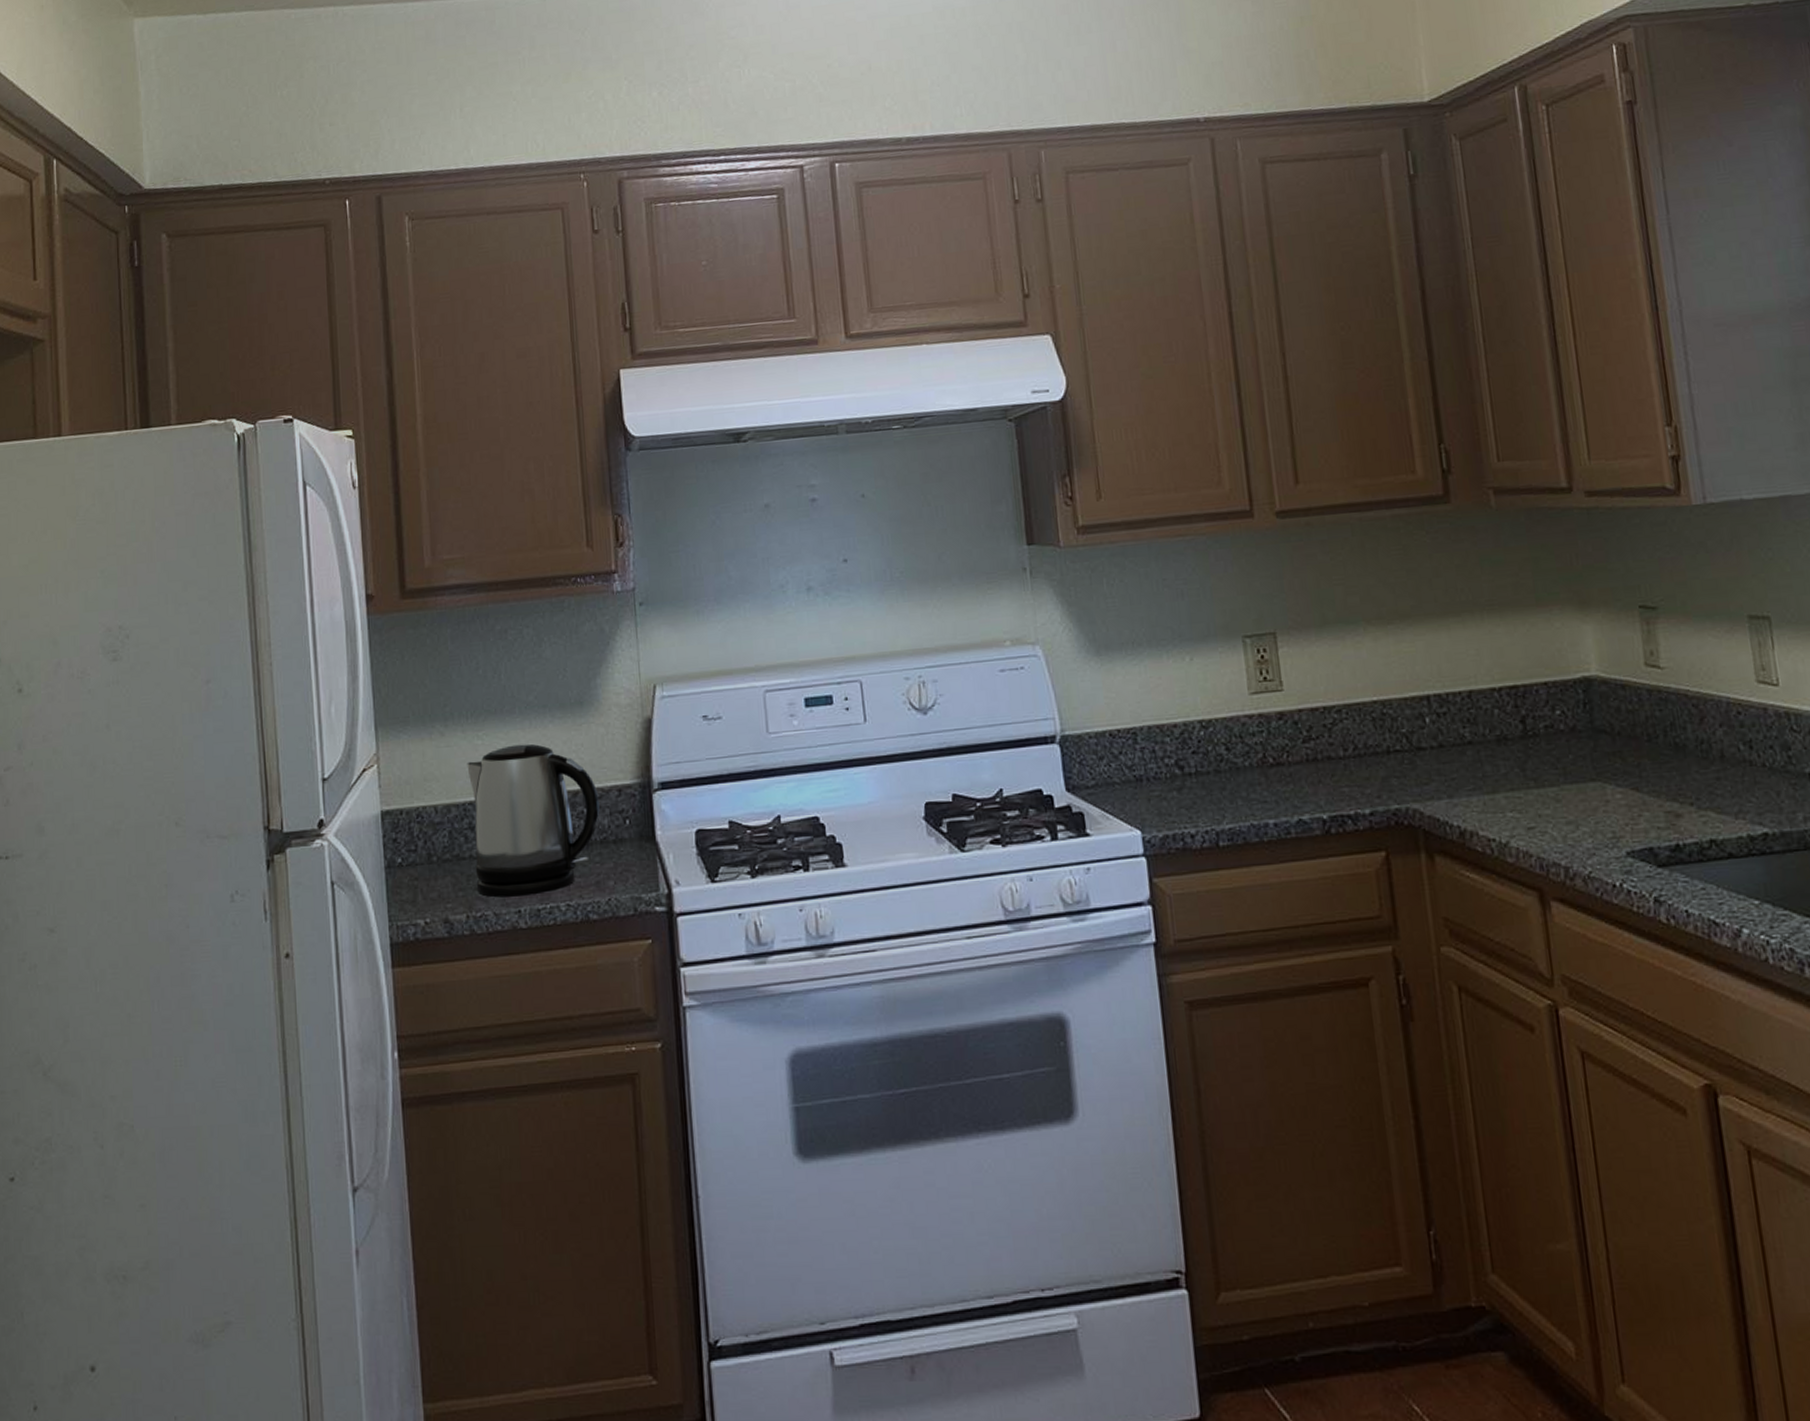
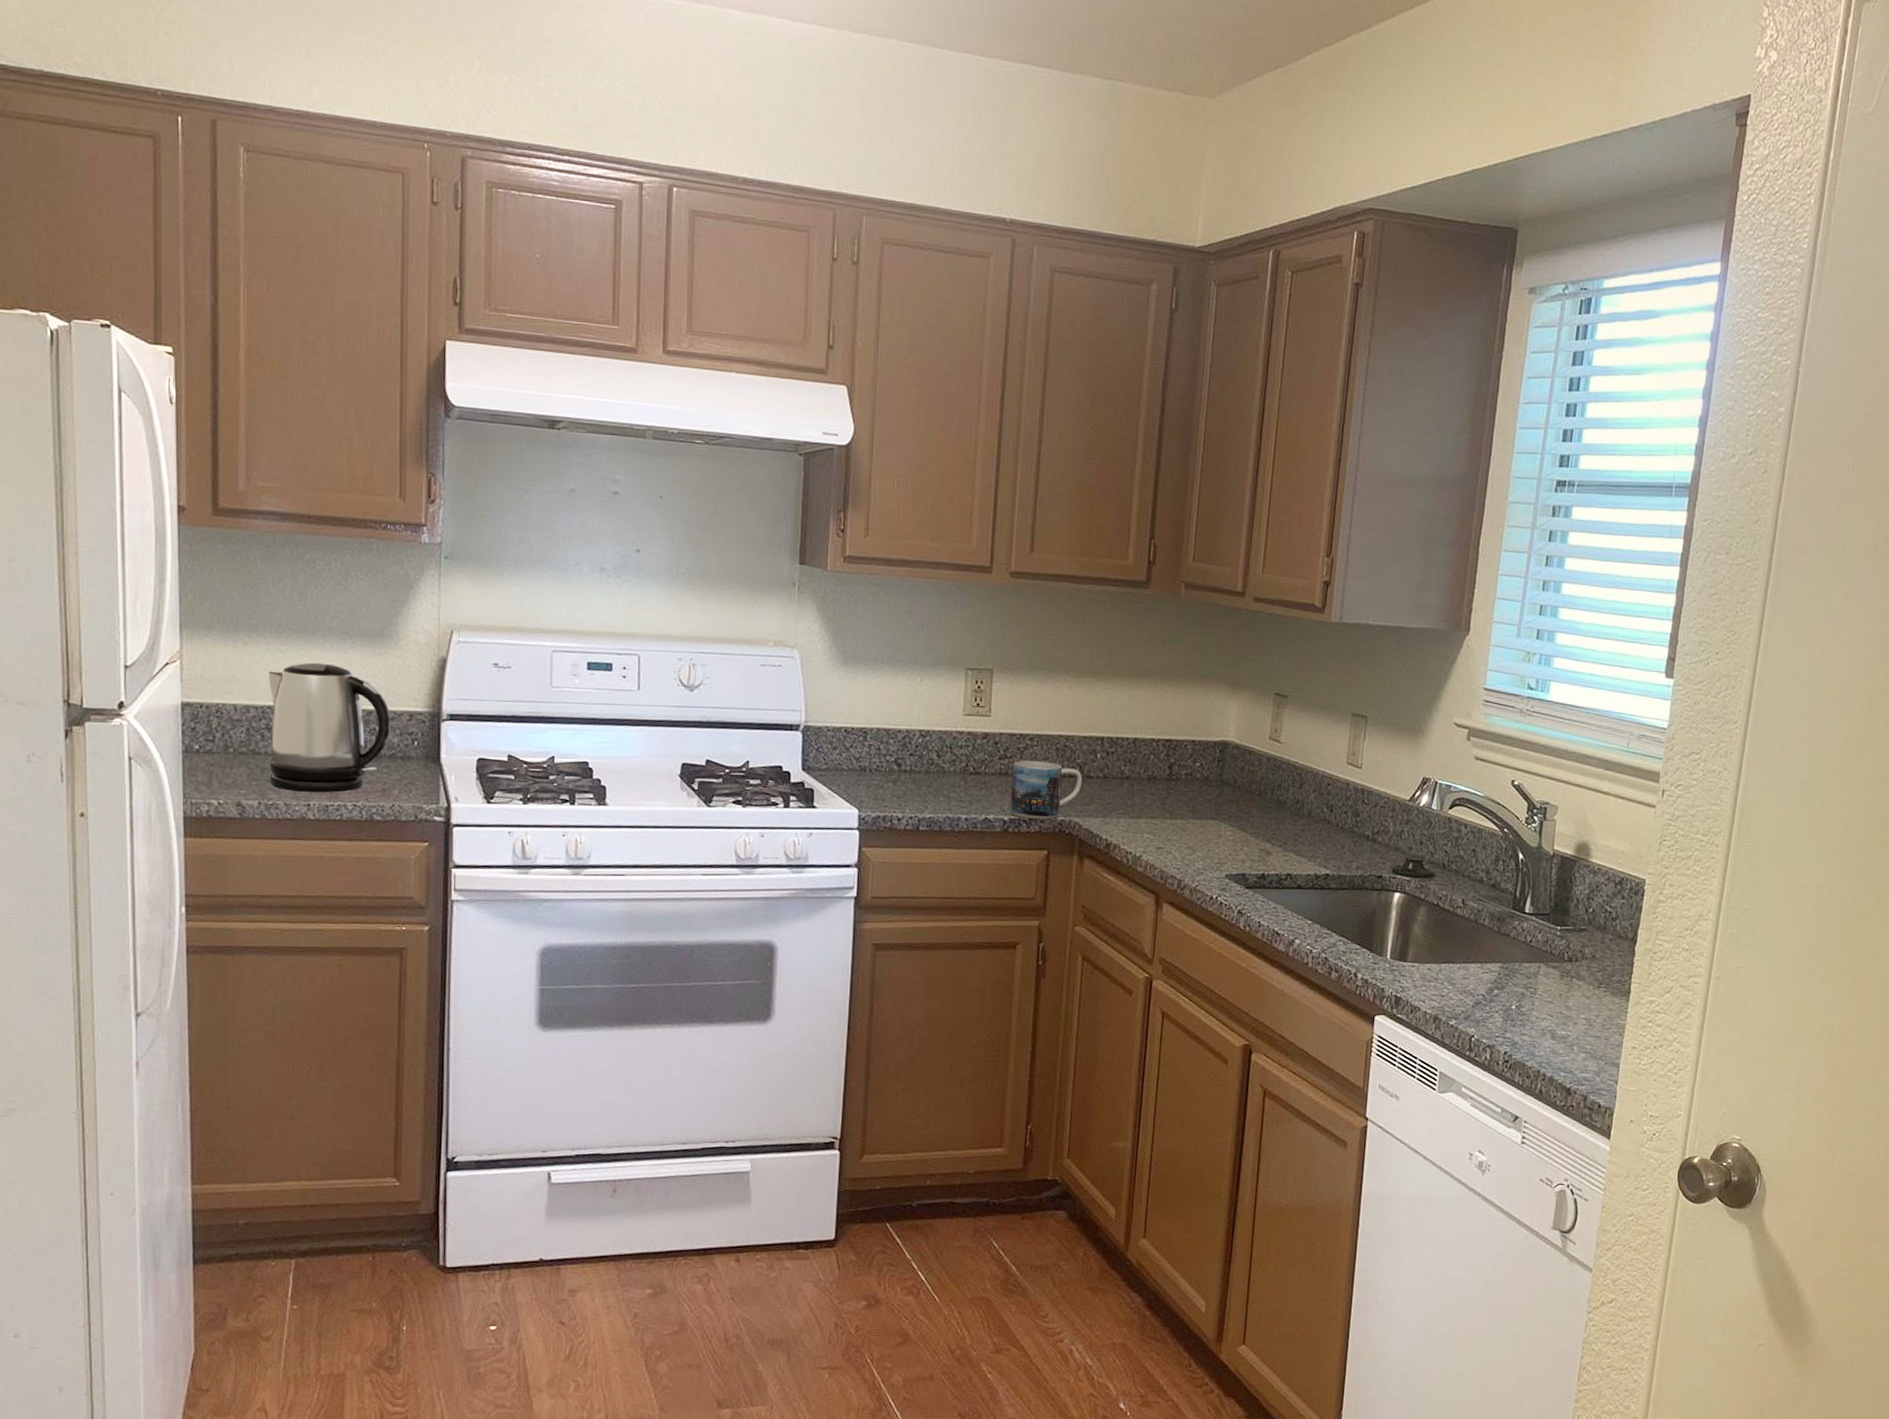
mug: none [1321,737,1414,814] -> present [1009,760,1083,820]

